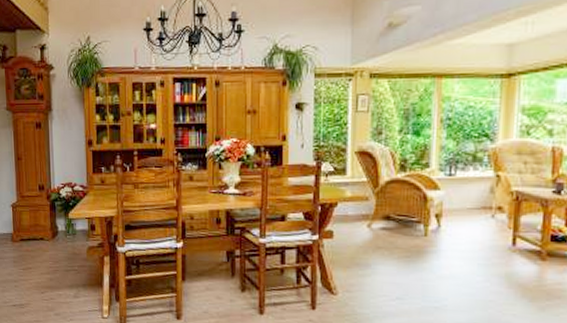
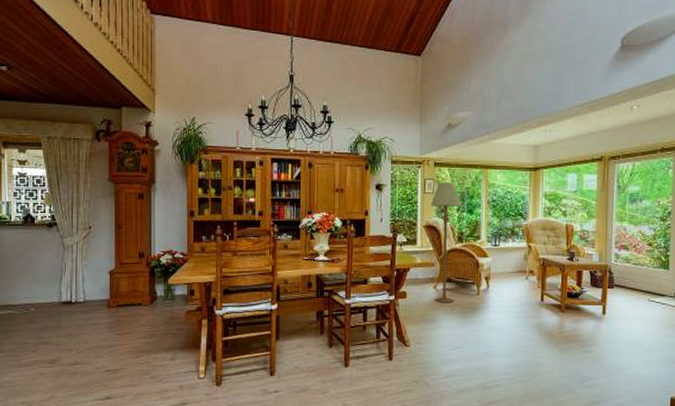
floor lamp: none [365,98,405,246] -> present [431,182,461,303]

